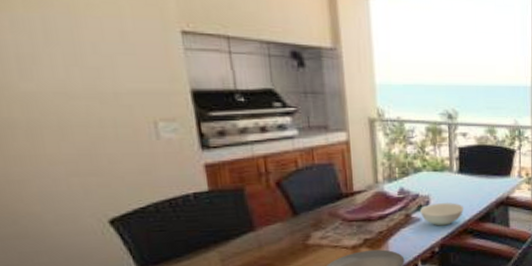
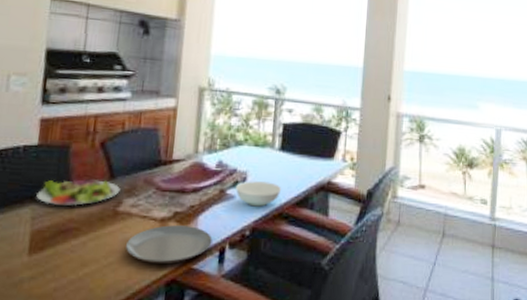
salad plate: none [220,217,306,247] -> present [36,178,120,207]

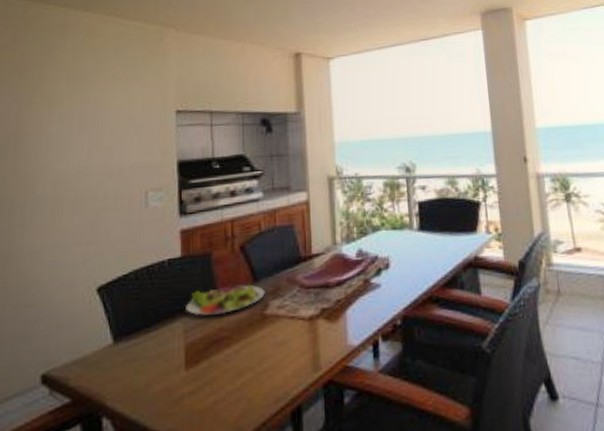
plate: present [126,225,212,265] -> none [278,321,364,366]
bowl: present [236,180,282,207] -> none [380,264,428,294]

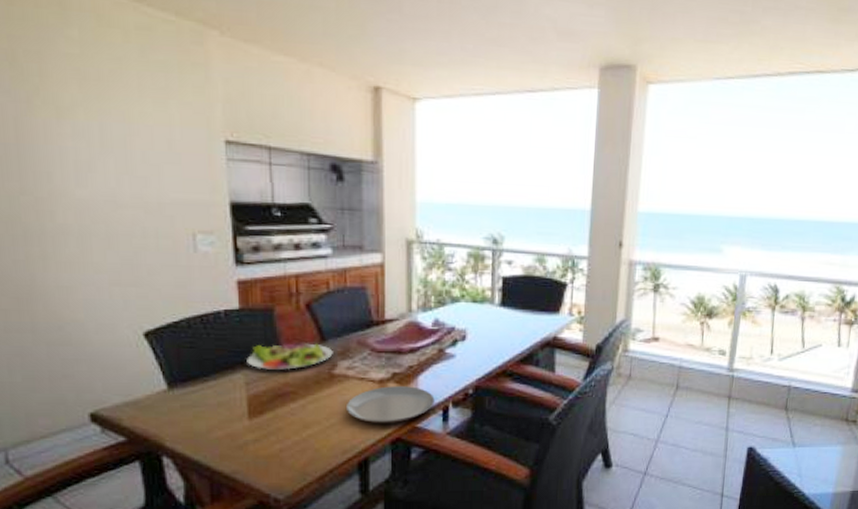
plate: none [278,321,364,366] -> present [347,386,435,424]

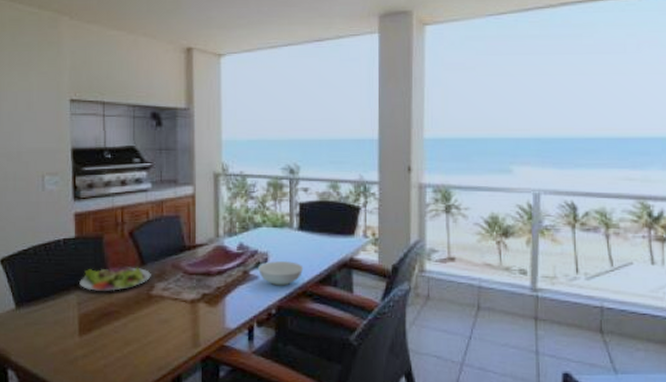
plate: present [347,386,435,424] -> none [162,306,240,343]
bowl: none [455,338,505,365] -> present [259,260,304,286]

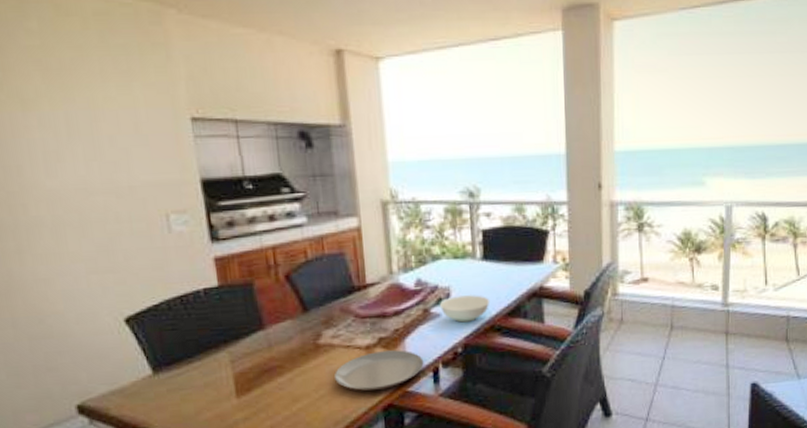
salad plate: present [79,265,151,292] -> none [230,314,317,347]
plate: none [162,306,240,343] -> present [335,350,424,392]

